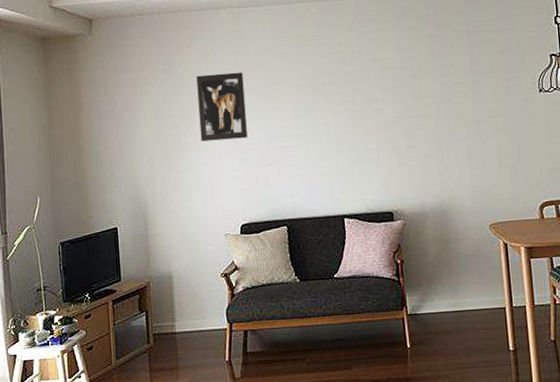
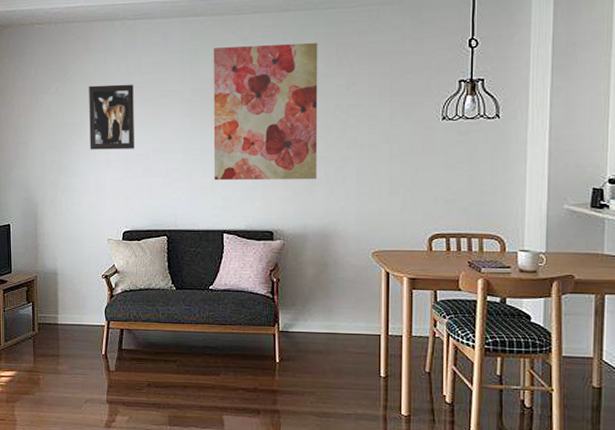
wall art: none [320,24,431,165] -> present [213,42,318,181]

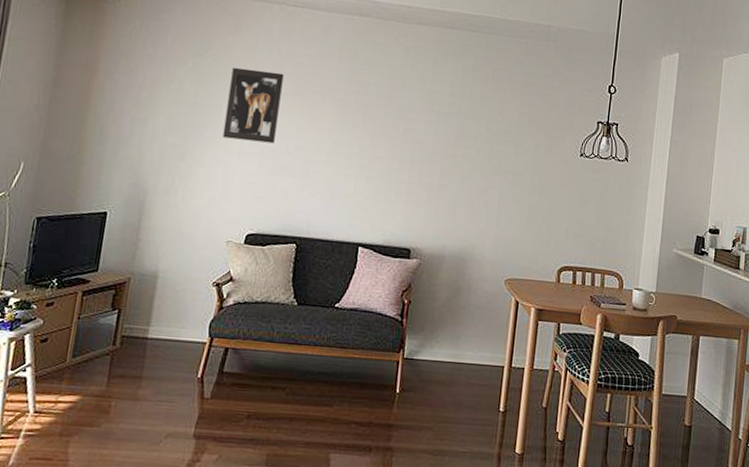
wall art: present [213,42,318,181] -> none [356,51,477,200]

